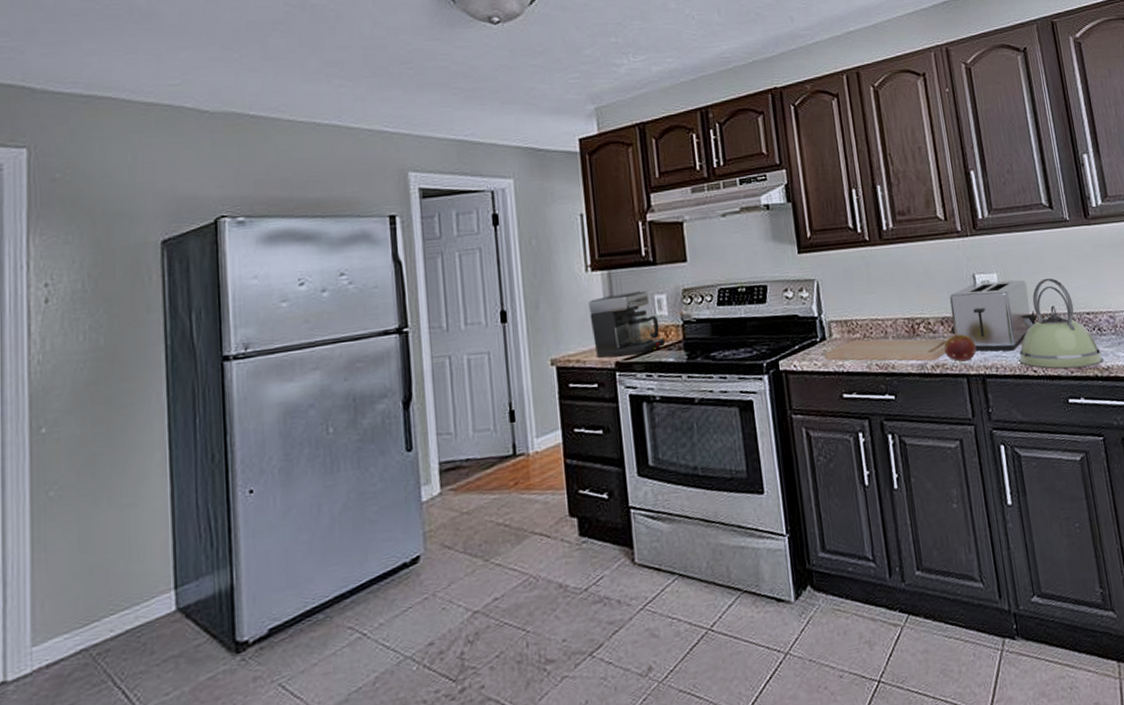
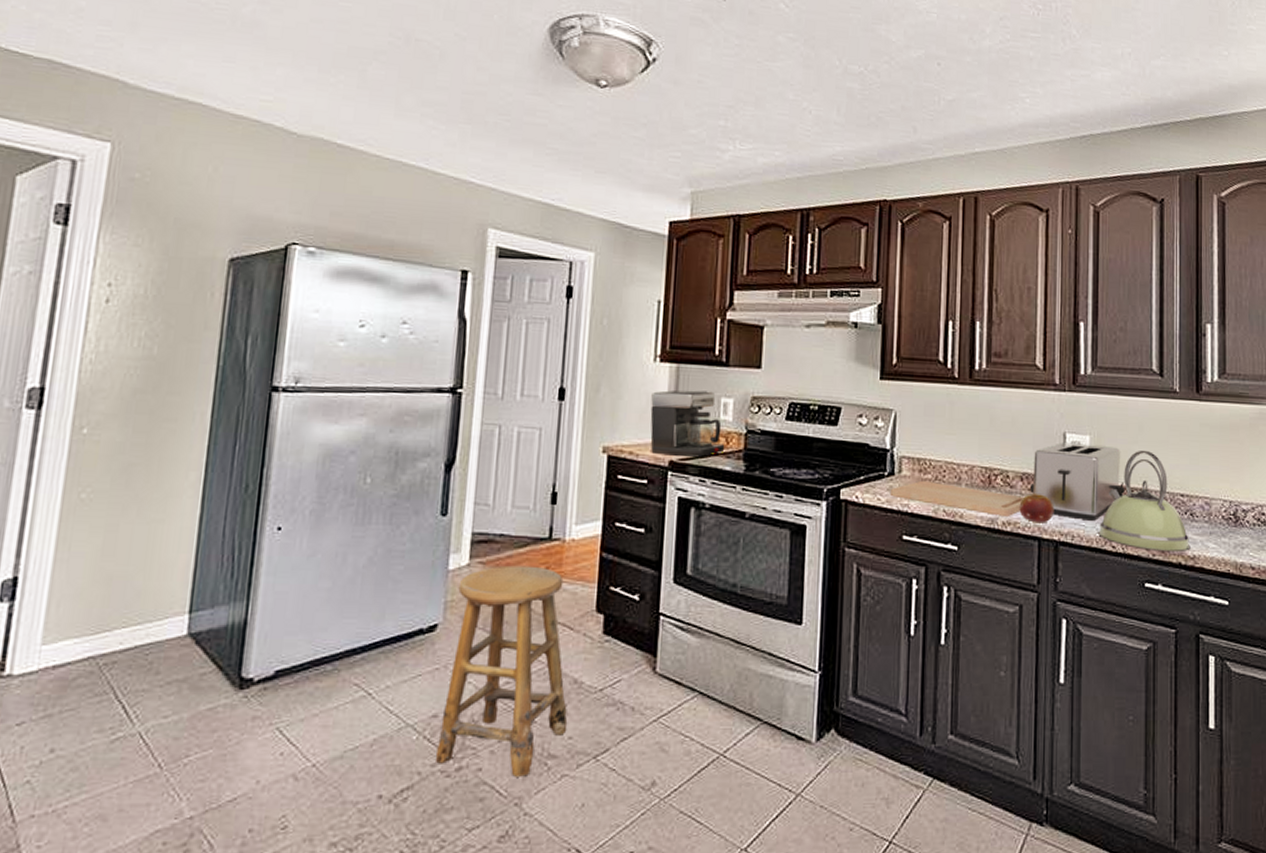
step stool: none [434,483,560,689] -> present [436,565,568,777]

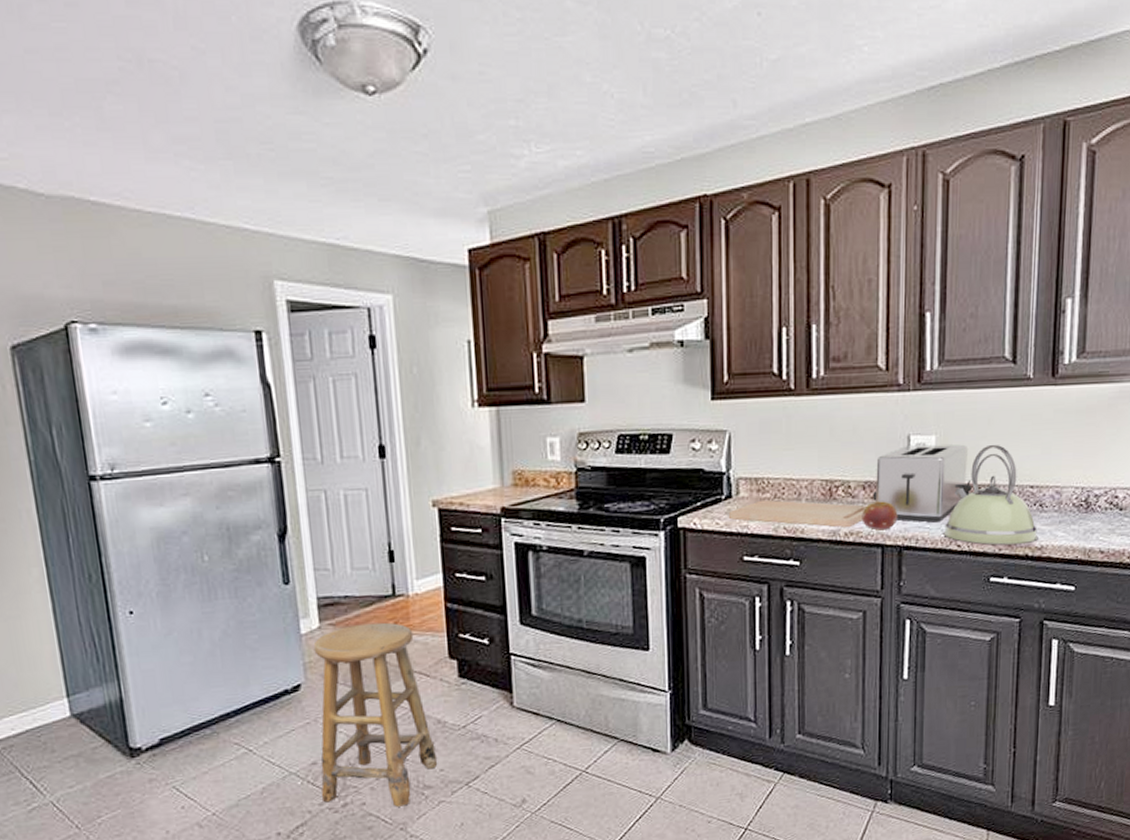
coffee maker: present [650,390,725,457] -> none [474,432,556,502]

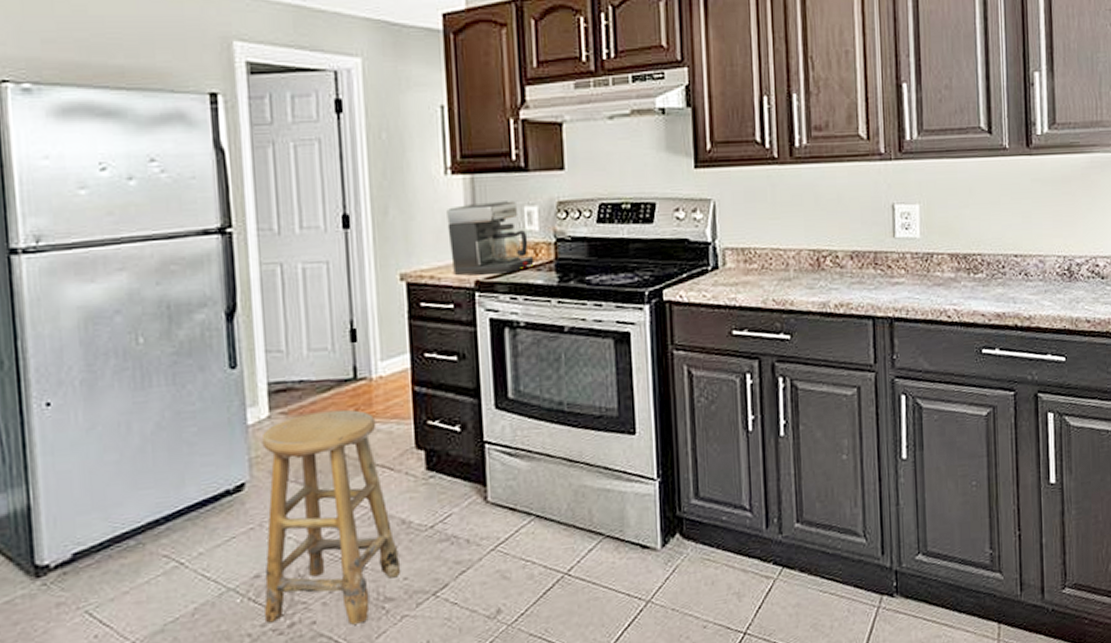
coffee maker: none [474,432,556,502] -> present [446,200,534,275]
cutting board: present [729,499,866,528] -> none [716,270,855,299]
fruit: present [862,501,898,531] -> none [851,271,887,302]
toaster: present [873,444,967,523] -> none [861,213,952,293]
kettle: present [943,444,1038,546] -> none [933,213,1026,317]

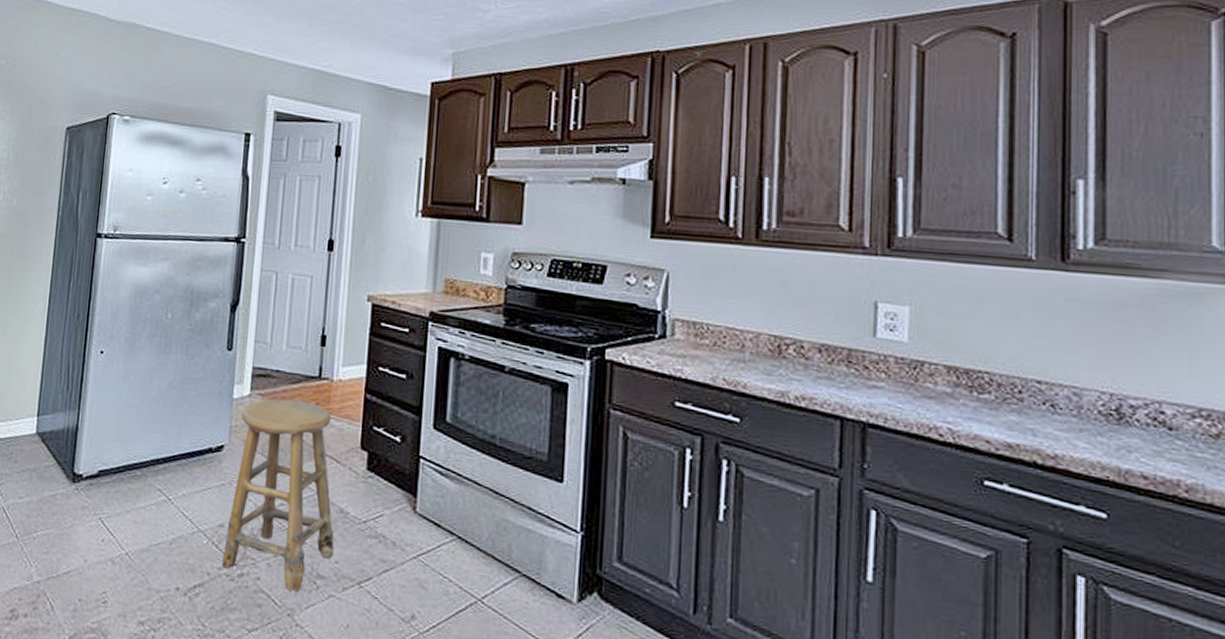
coffee maker: present [446,200,534,275] -> none [412,244,485,310]

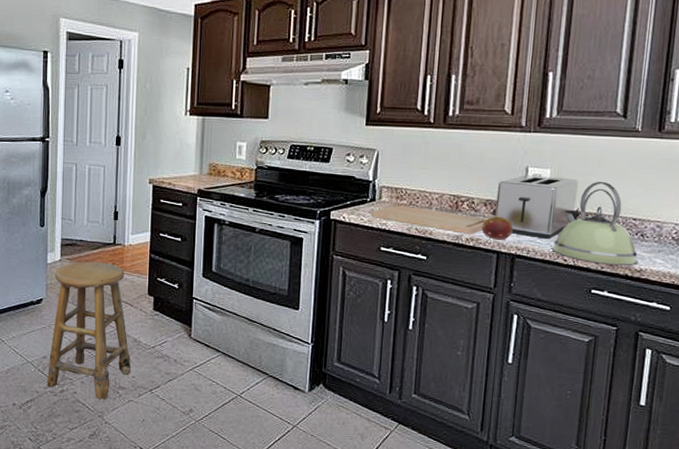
cutting board: none [662,345,822,391] -> present [372,205,486,234]
fruit: none [816,367,862,402] -> present [481,216,513,240]
toaster: none [831,313,951,404] -> present [492,175,578,239]
kettle: none [920,326,1051,450] -> present [552,181,638,266]

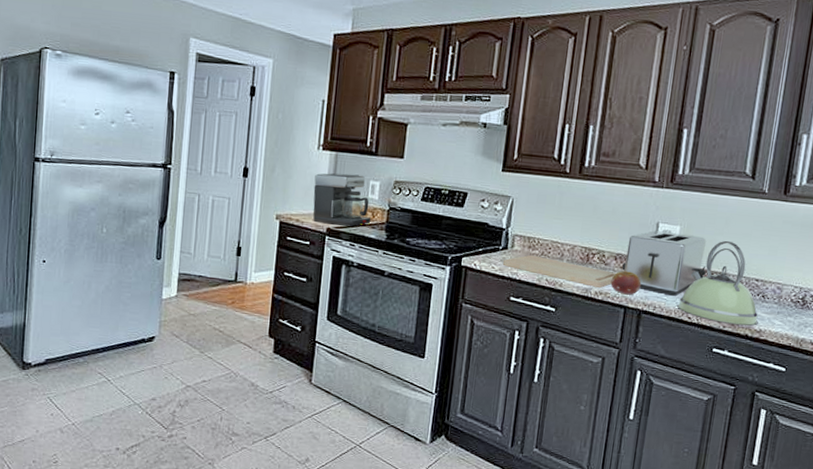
step stool: present [47,261,131,399] -> none [155,298,247,446]
coffee maker: none [183,136,240,187] -> present [313,173,371,227]

